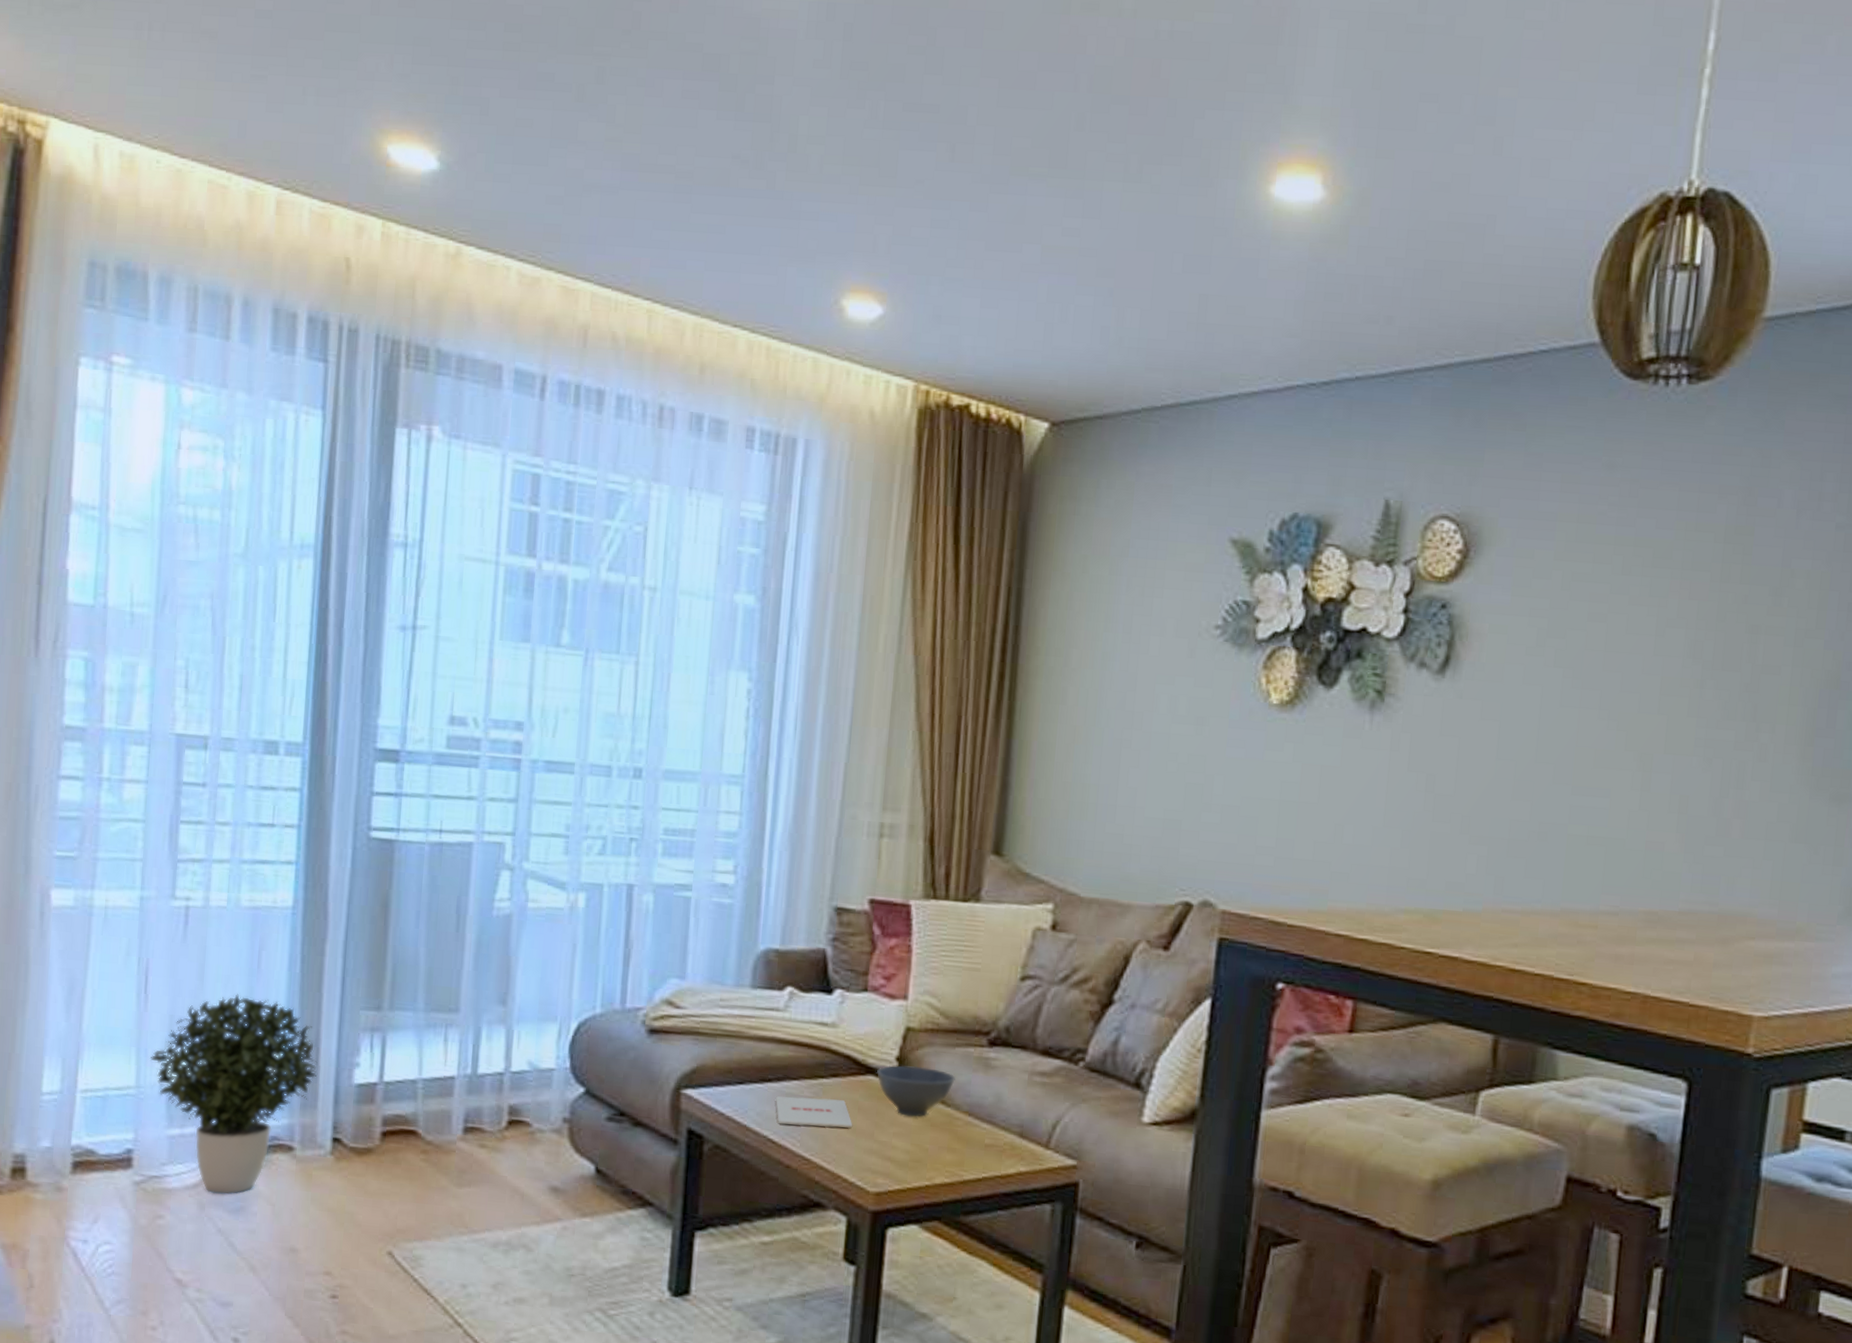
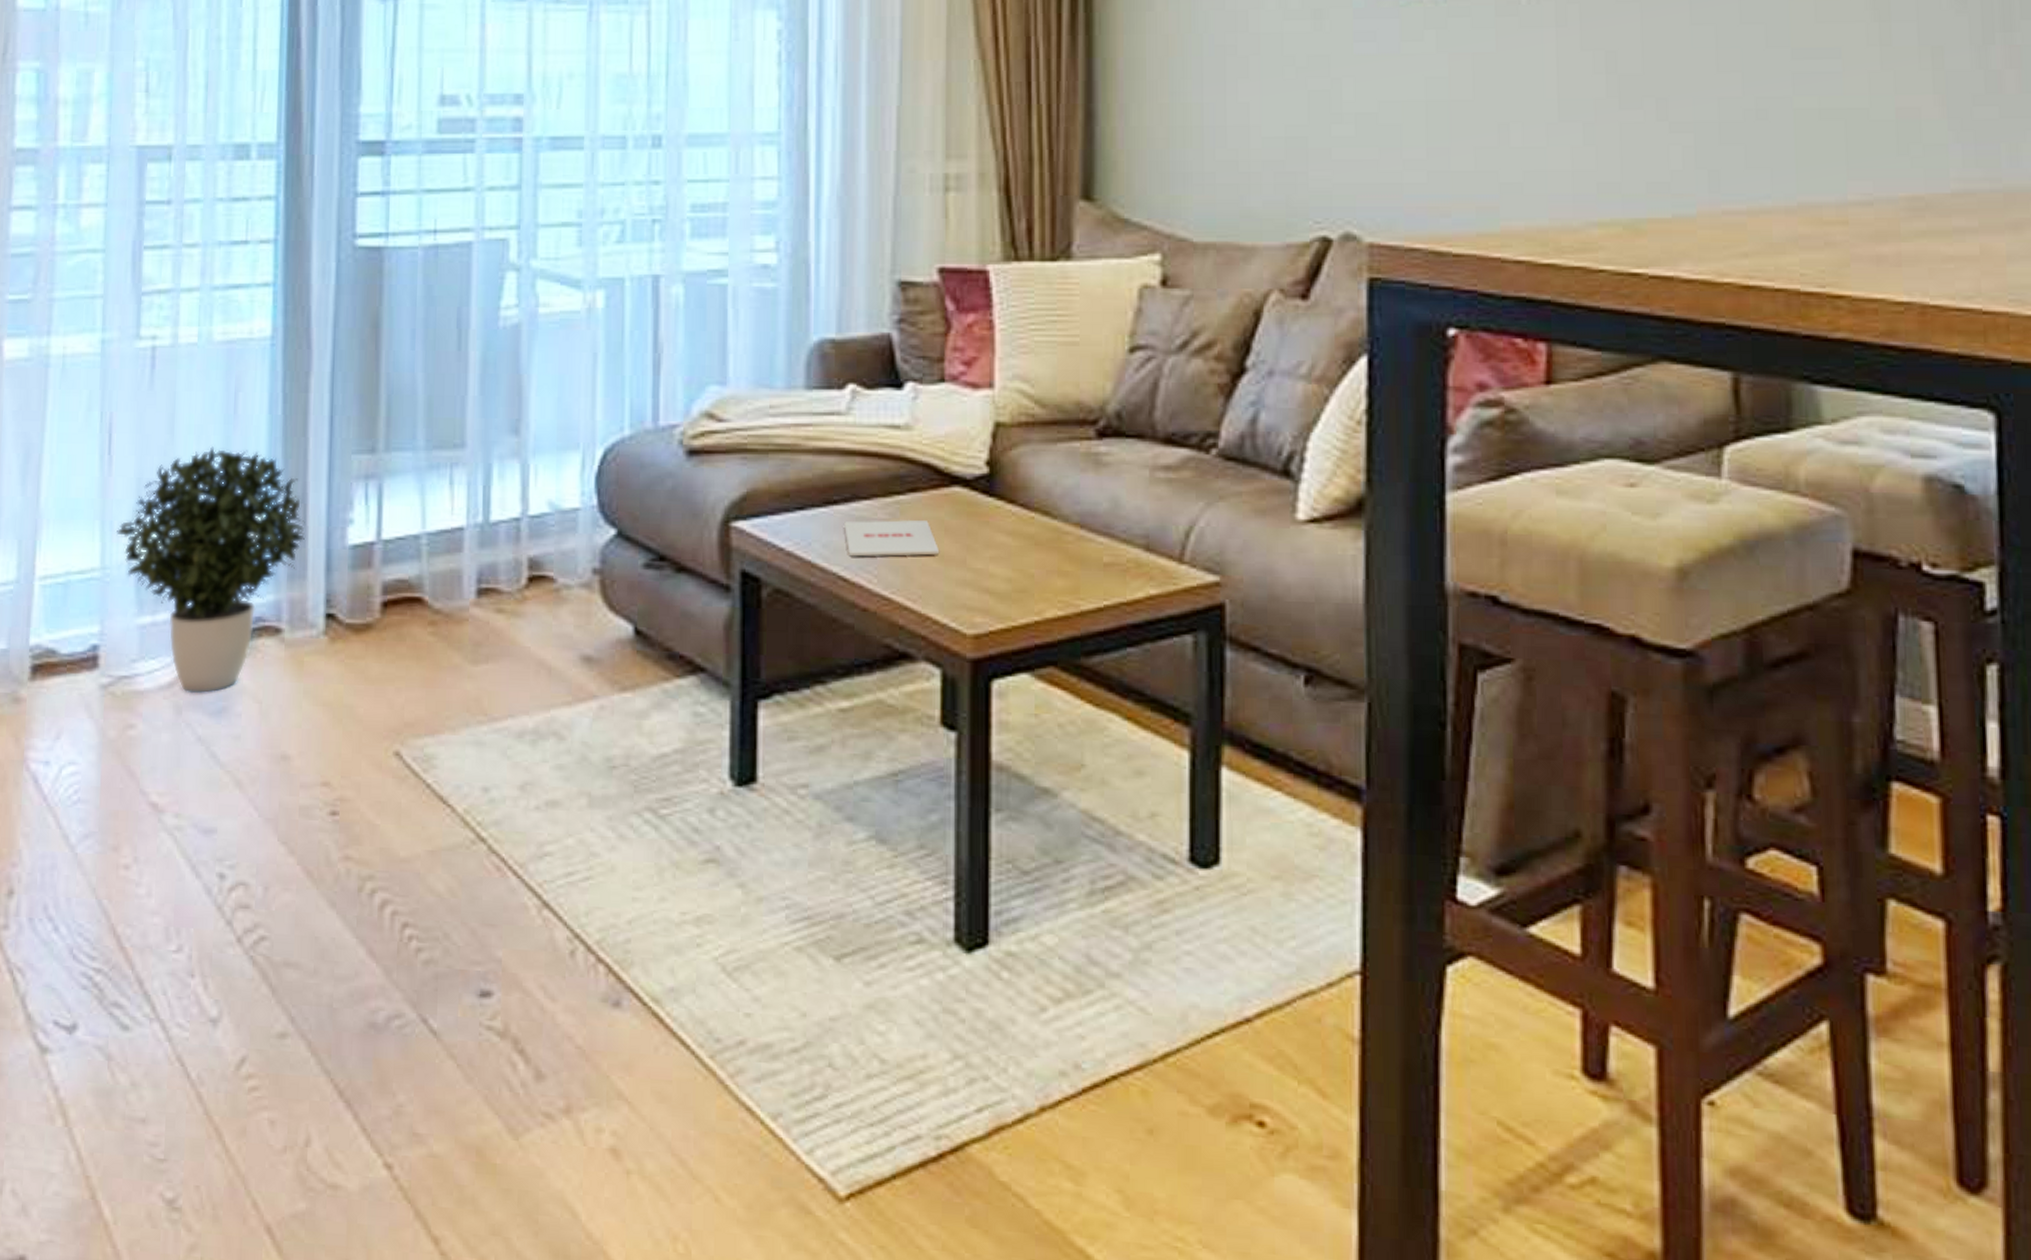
bowl: present [877,1065,955,1116] -> none [964,470,1060,534]

